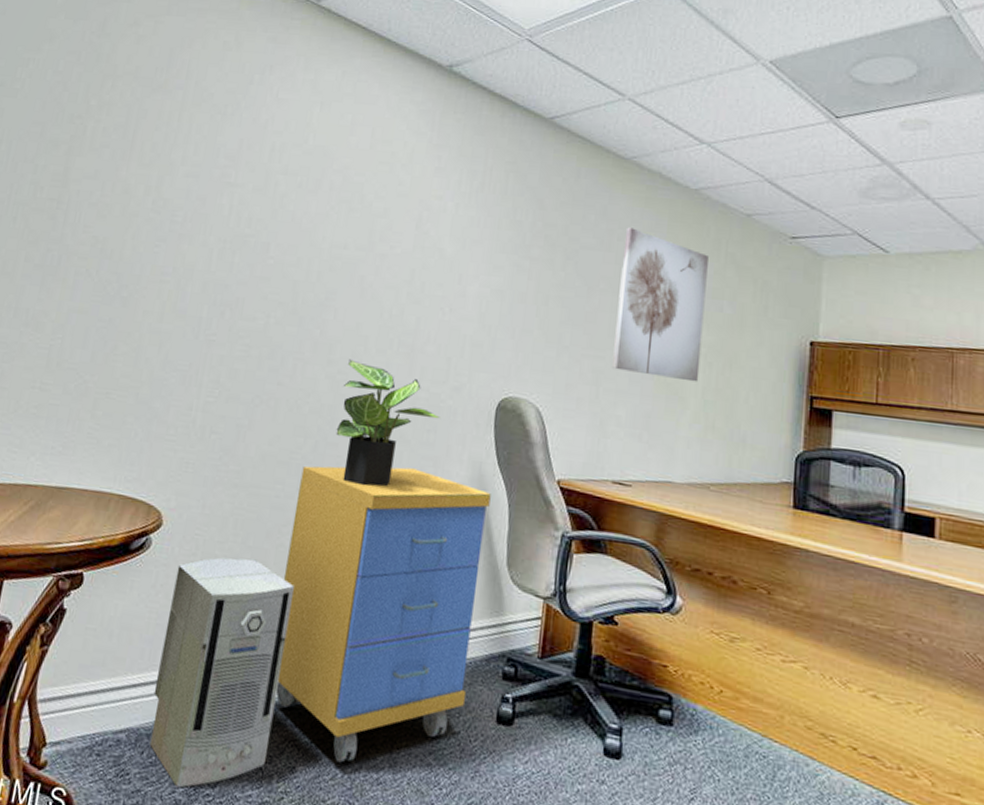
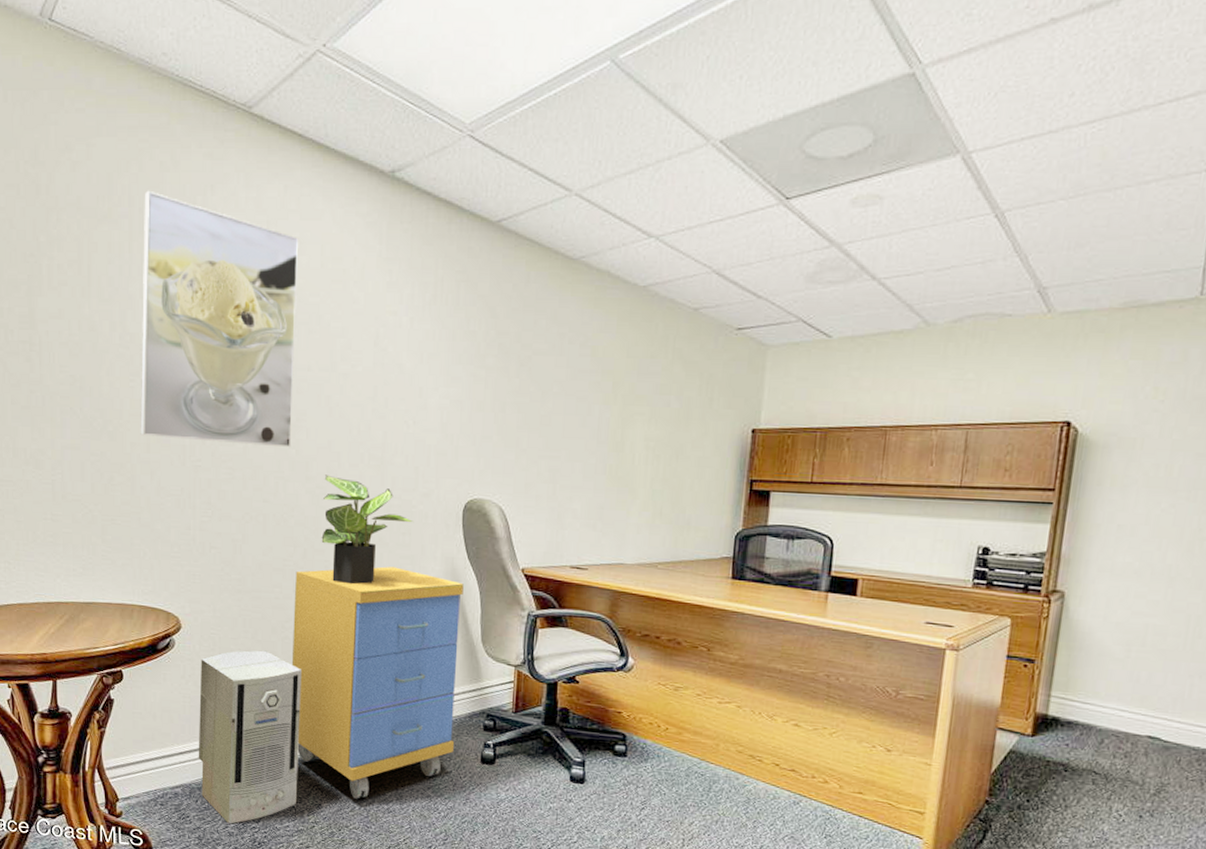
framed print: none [155,66,351,328] -> present [140,190,299,448]
wall art: present [611,227,708,382] -> none [566,330,657,474]

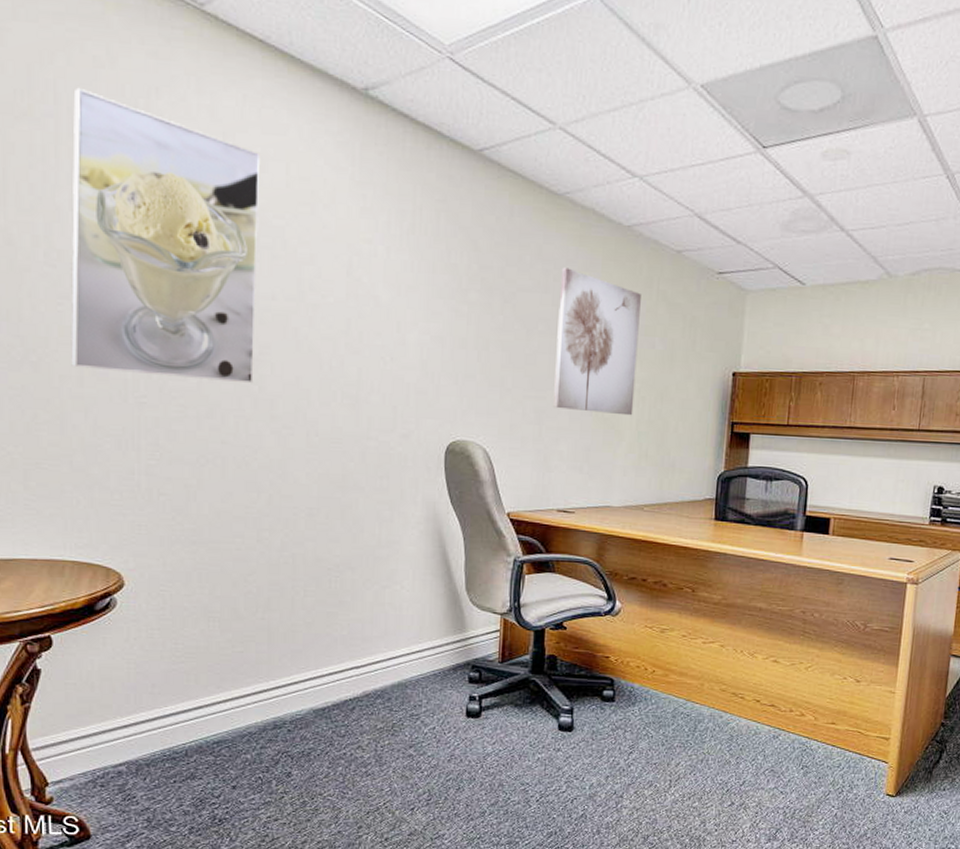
air purifier: present [198,650,301,824] -> none [146,607,267,802]
storage cabinet: present [291,566,464,799] -> none [256,513,446,764]
potted plant: present [321,474,414,585] -> none [289,413,393,533]
wall art: none [566,330,657,474] -> present [552,267,641,416]

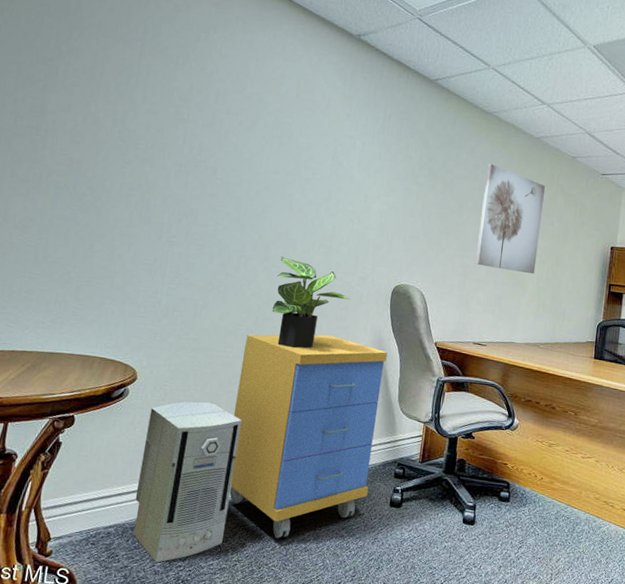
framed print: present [71,87,261,384] -> none [125,23,281,233]
air purifier: none [146,607,267,802] -> present [133,401,242,563]
storage cabinet: none [256,513,446,764] -> present [229,334,387,539]
potted plant: none [289,413,393,533] -> present [272,256,352,349]

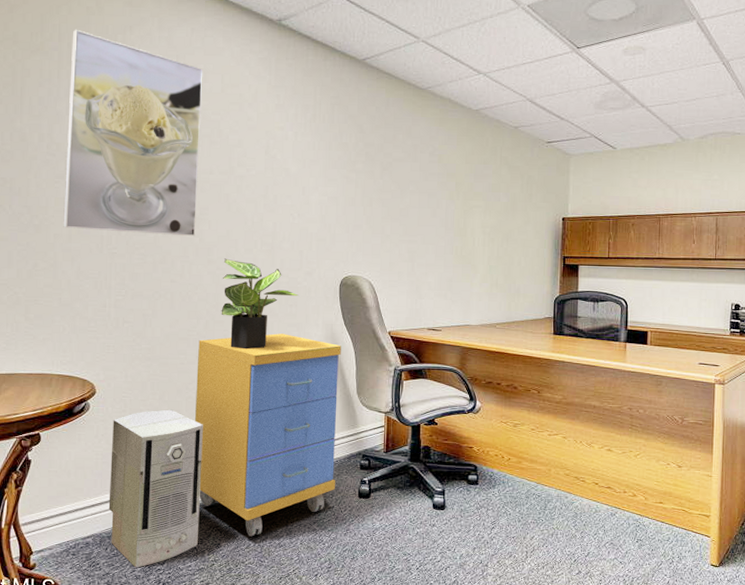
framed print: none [125,23,281,233] -> present [63,29,203,237]
wall art: present [474,163,545,274] -> none [422,142,488,254]

